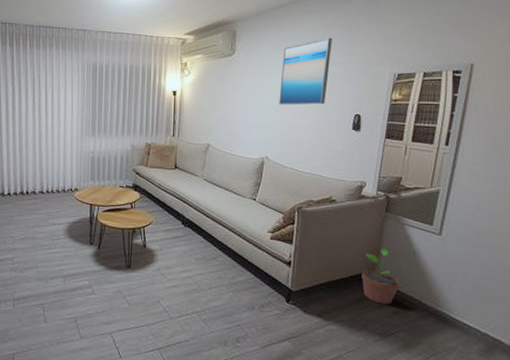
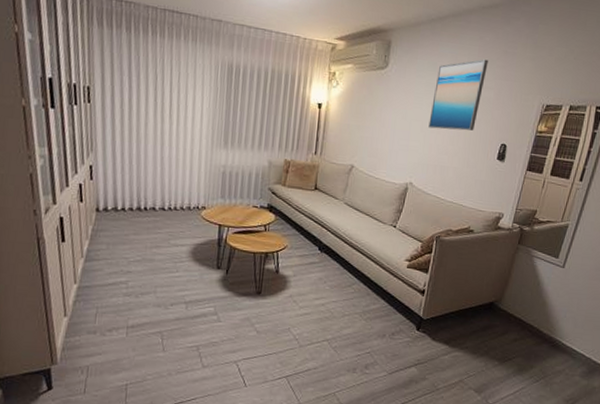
potted plant: present [361,248,401,305] -> none [489,278,523,332]

